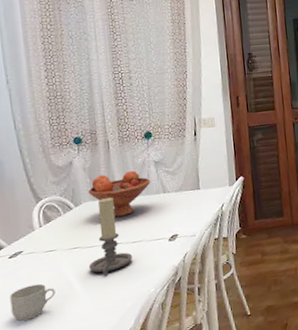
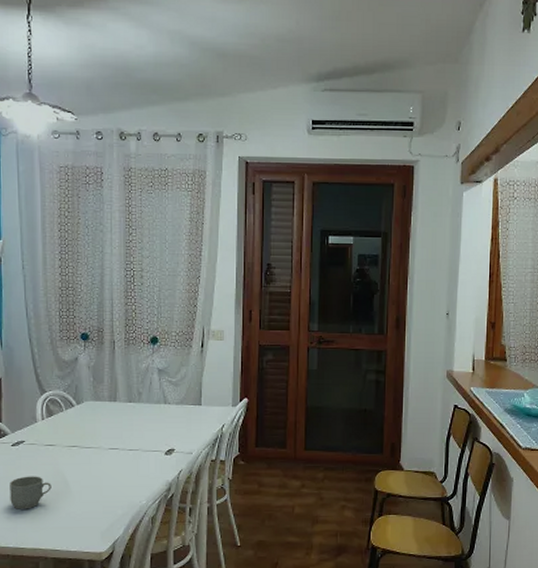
fruit bowl: present [88,171,151,217] -> none [90,376,153,421]
candle holder: present [88,197,133,277] -> none [85,399,128,480]

